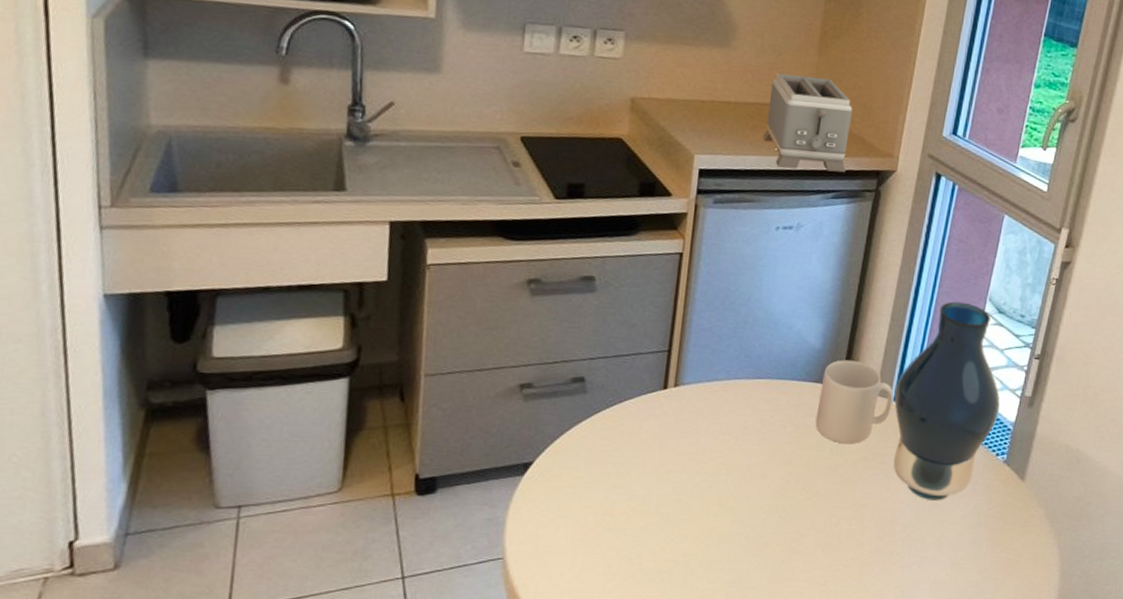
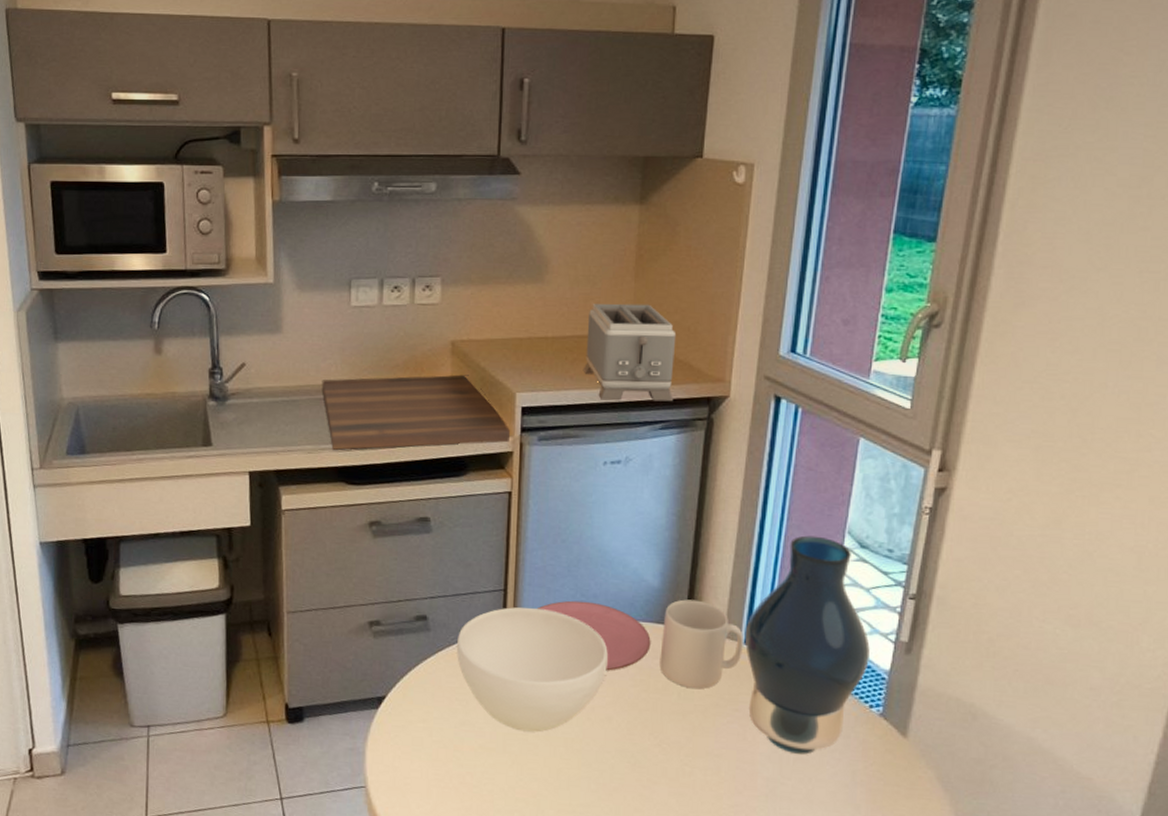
cutting board: none [483,127,685,204] -> present [321,375,510,450]
bowl: none [614,368,768,492] -> present [457,607,608,732]
plate: none [700,361,809,430] -> present [536,600,651,671]

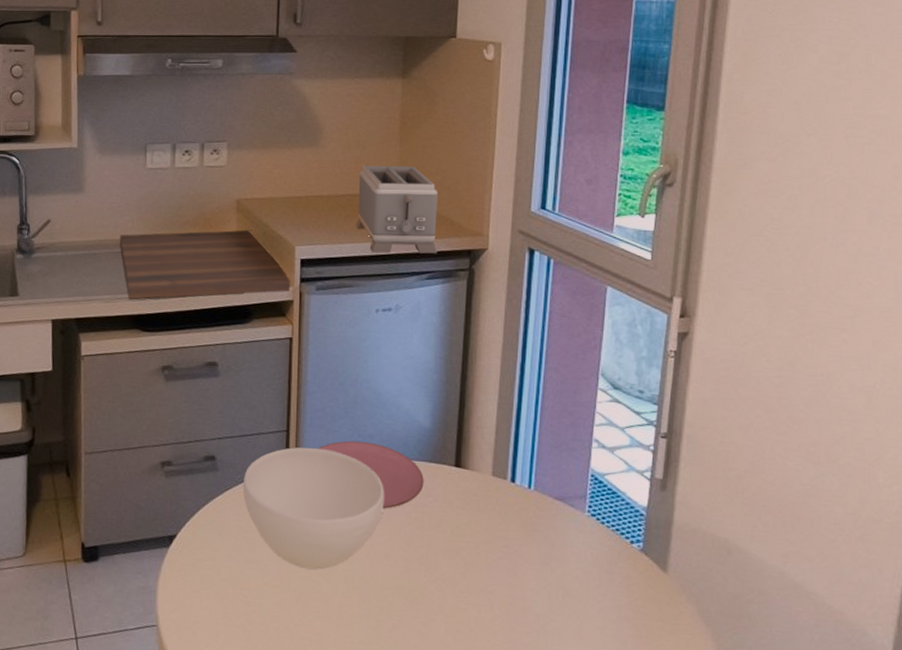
mug: present [659,599,744,689] -> none [433,439,511,526]
vase: present [745,535,870,754] -> none [511,378,628,590]

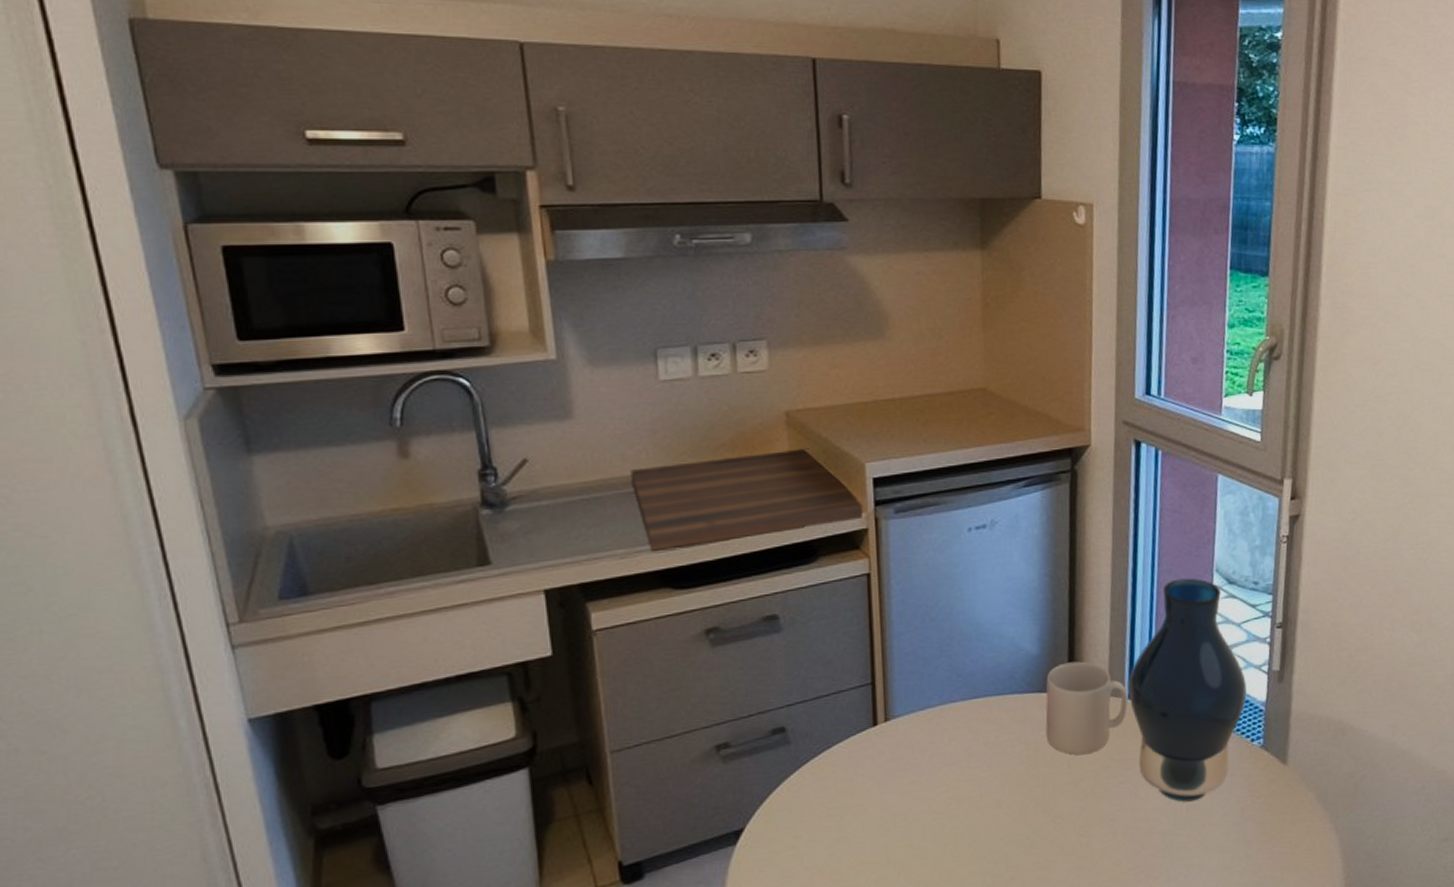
bowl: present [243,447,384,570] -> none [823,697,992,837]
plate: present [317,440,424,509] -> none [909,681,1035,753]
toaster: present [355,165,438,254] -> none [936,355,1035,462]
mug: none [433,439,511,526] -> present [1045,661,1128,755]
vase: none [511,378,628,590] -> present [1128,578,1247,802]

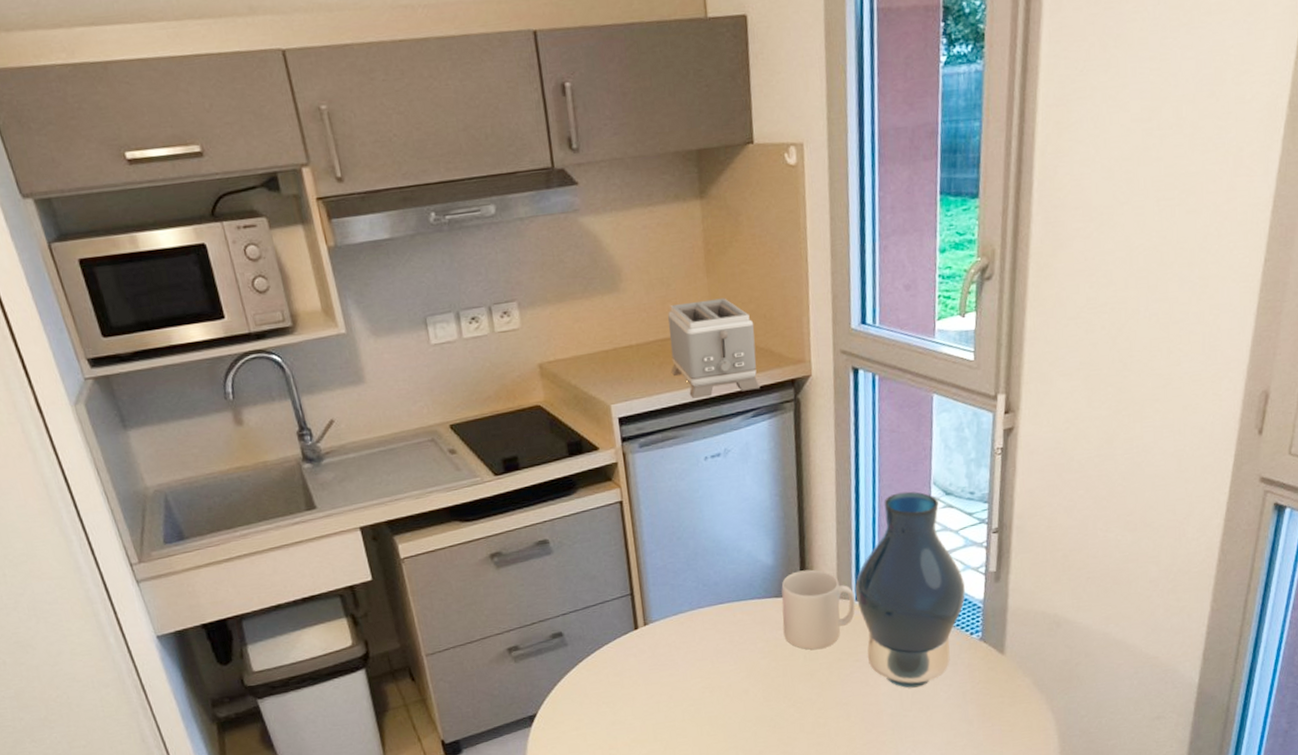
cutting board: present [630,448,862,551] -> none [416,395,612,491]
toaster: none [936,355,1035,462] -> present [668,298,761,399]

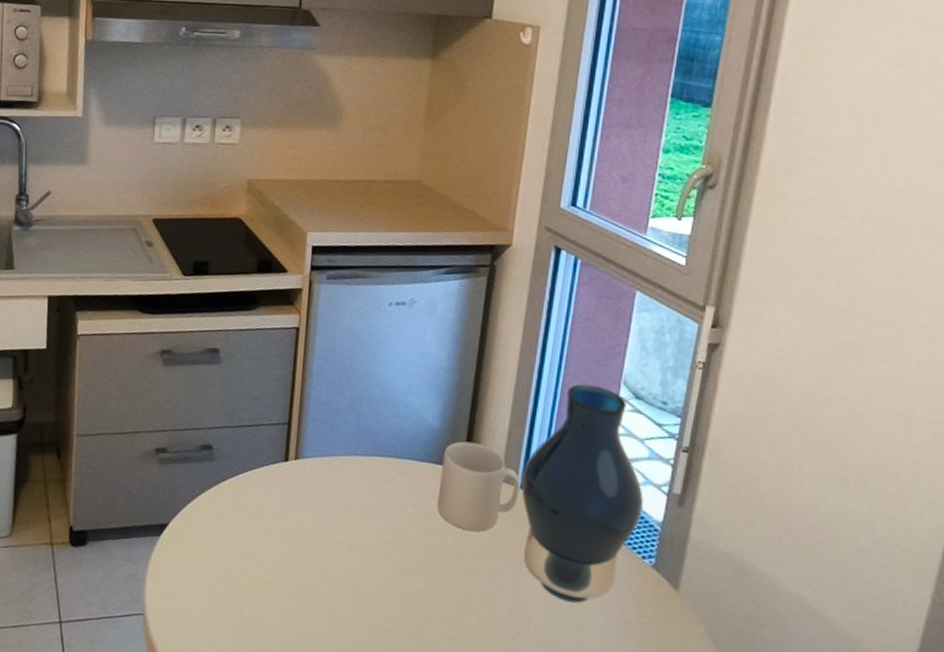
toaster: present [668,298,761,399] -> none [372,151,463,248]

